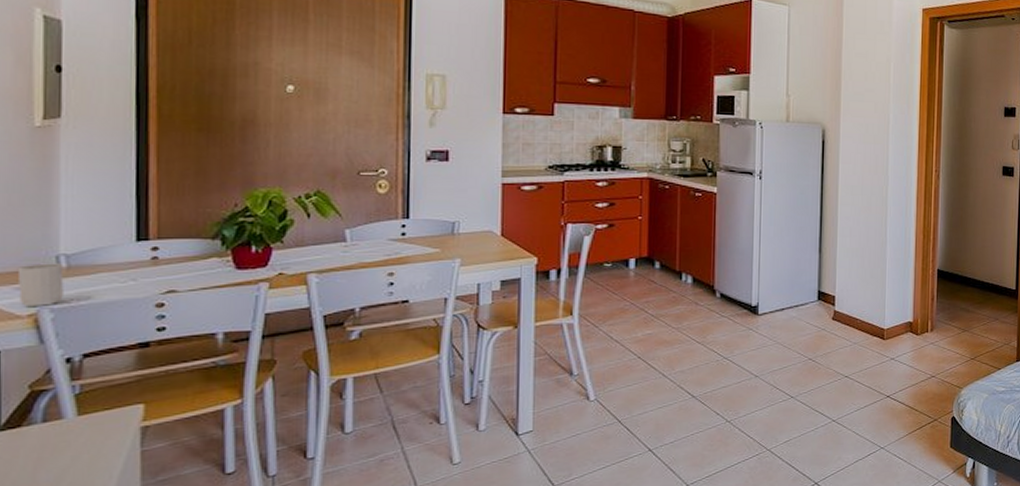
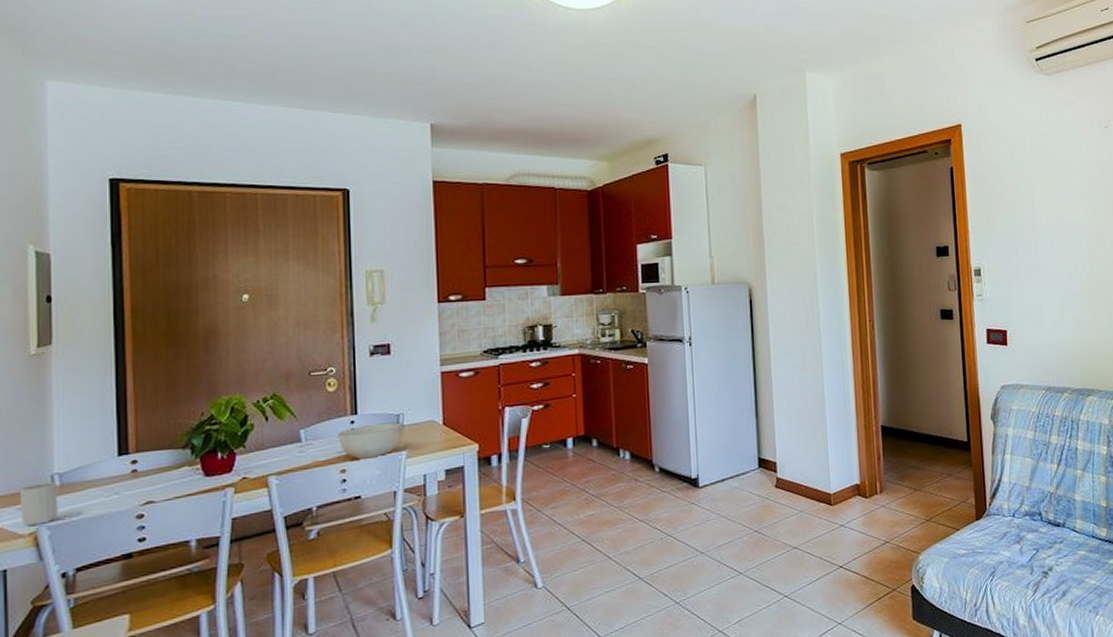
bowl: none [387,229,460,265] -> present [338,422,404,461]

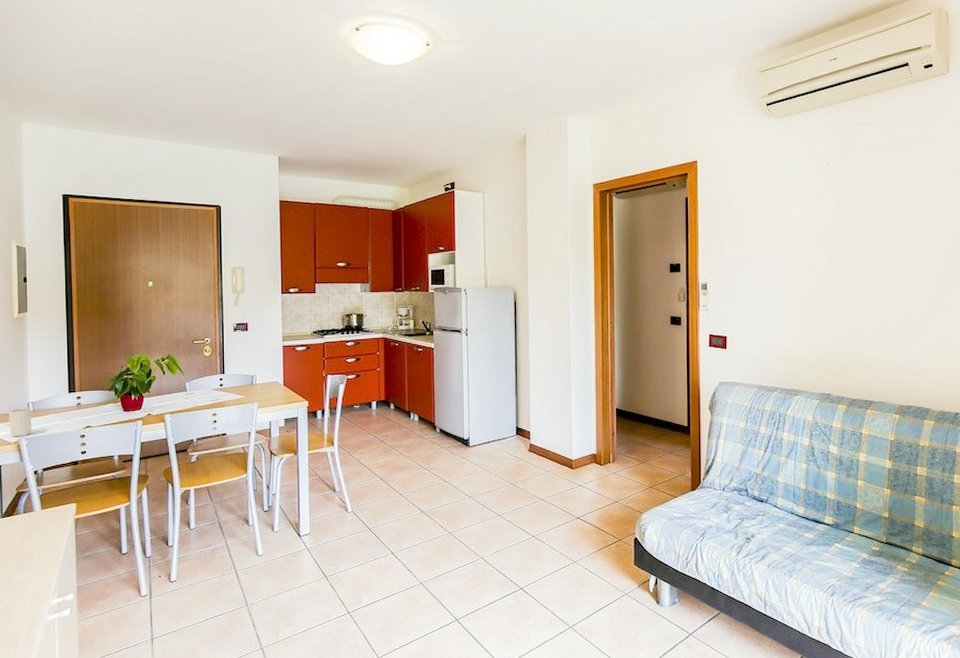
bowl: present [338,422,404,461] -> none [211,381,257,408]

